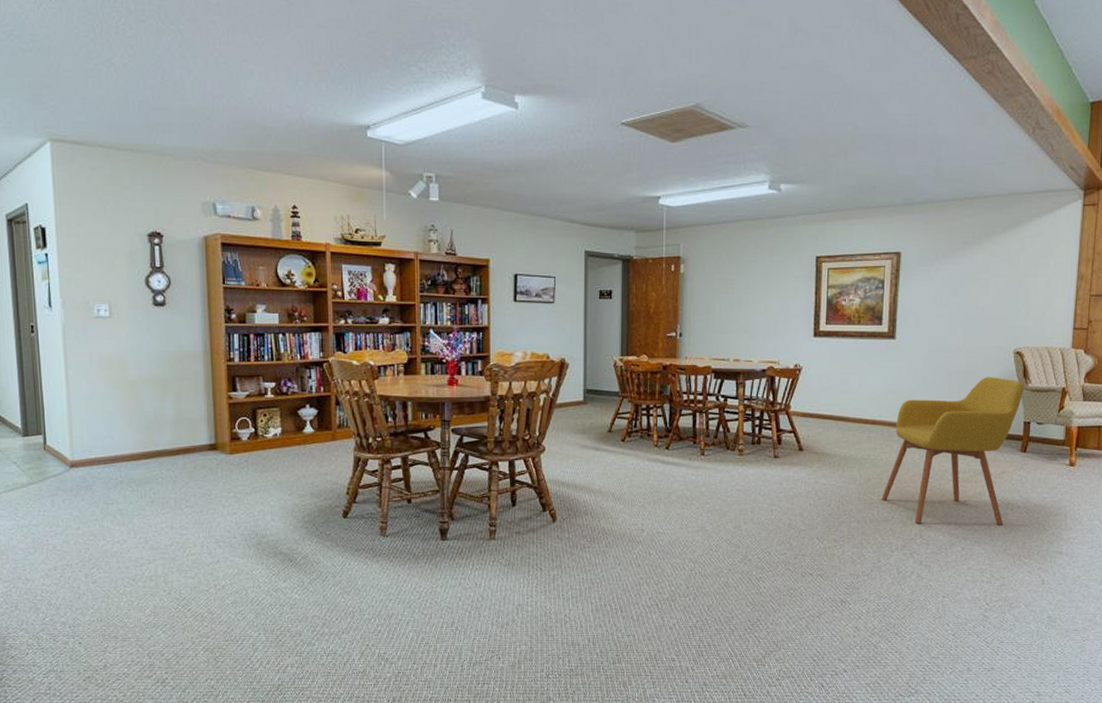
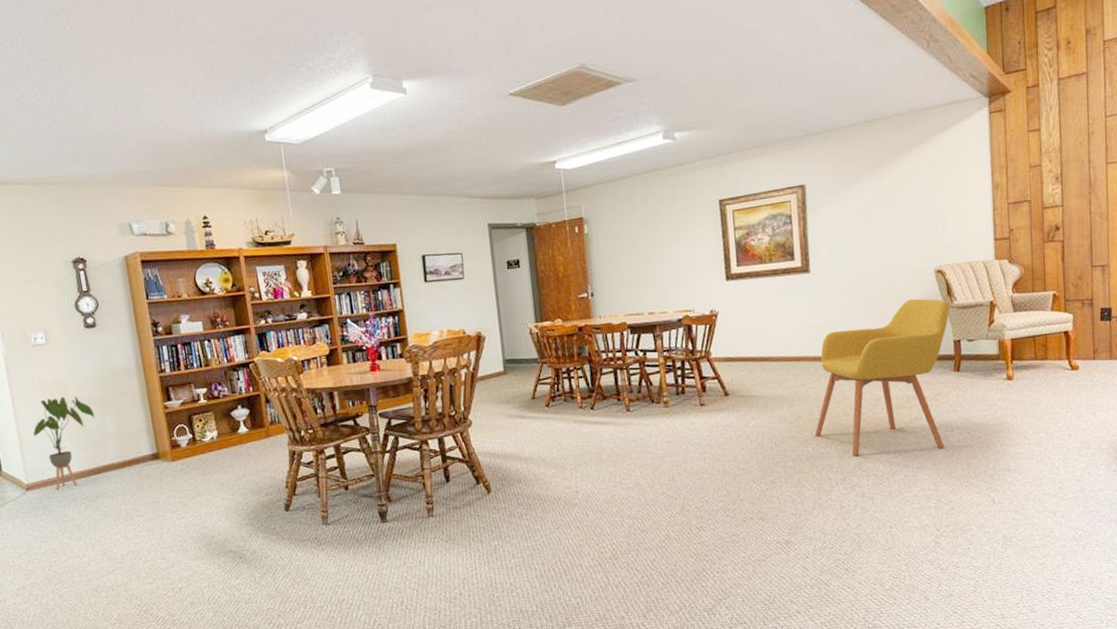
house plant: none [84,374,153,470] -> present [33,397,95,490]

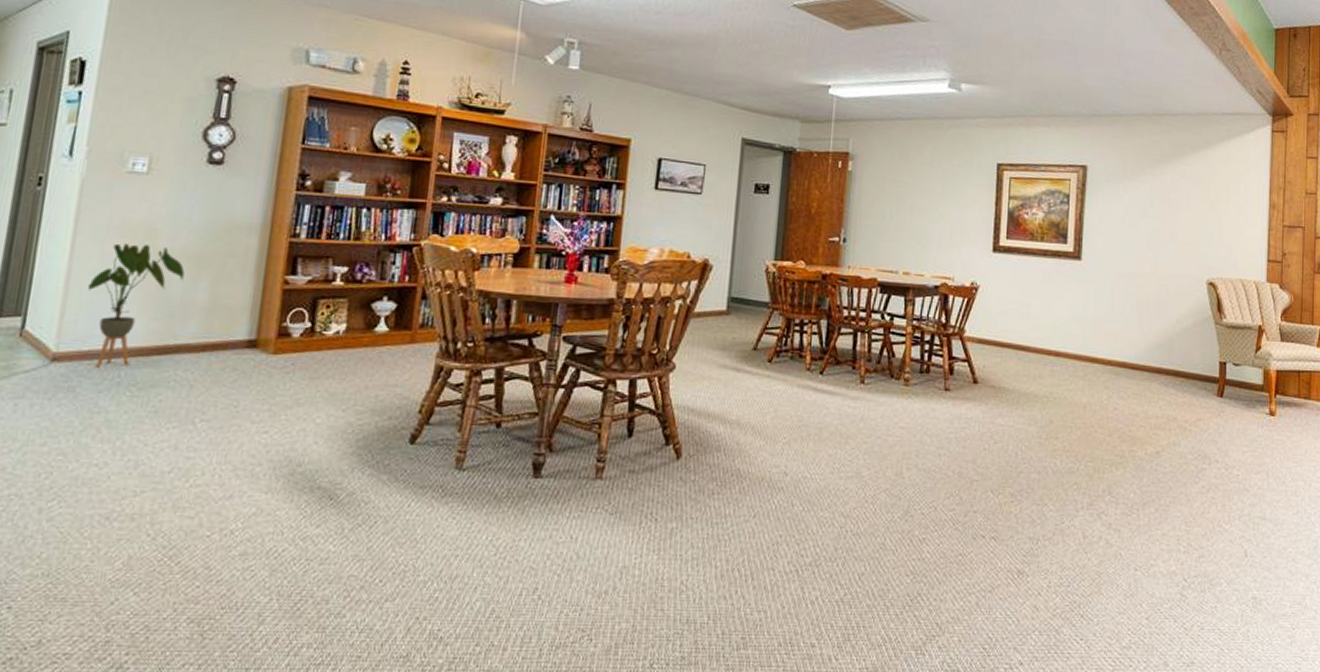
armchair: present [814,298,950,456] -> none [1065,308,1219,482]

